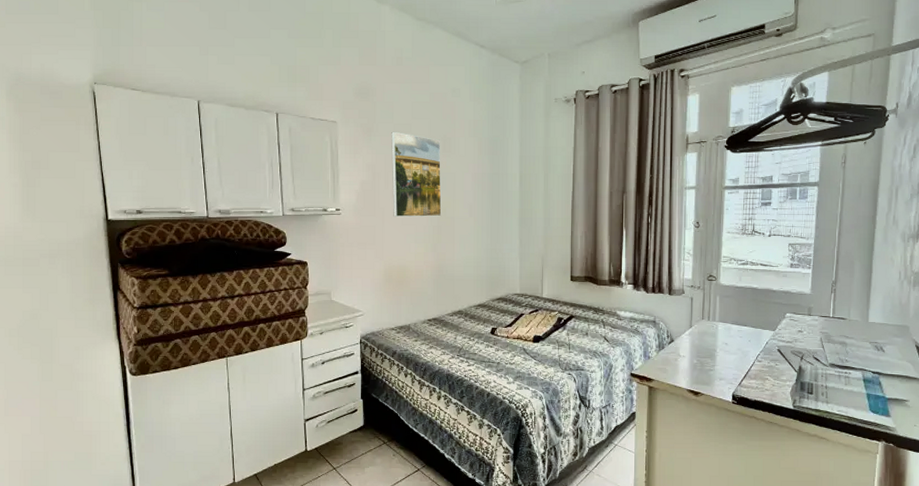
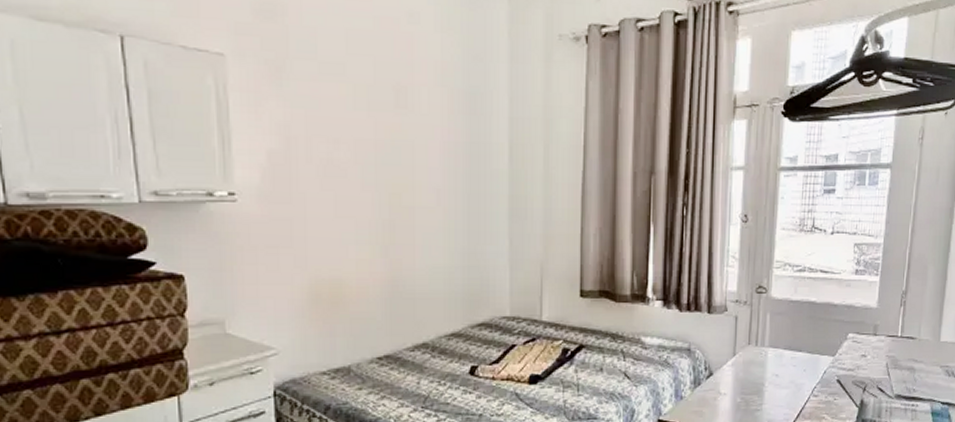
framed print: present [391,131,442,218] -> none [314,73,395,207]

